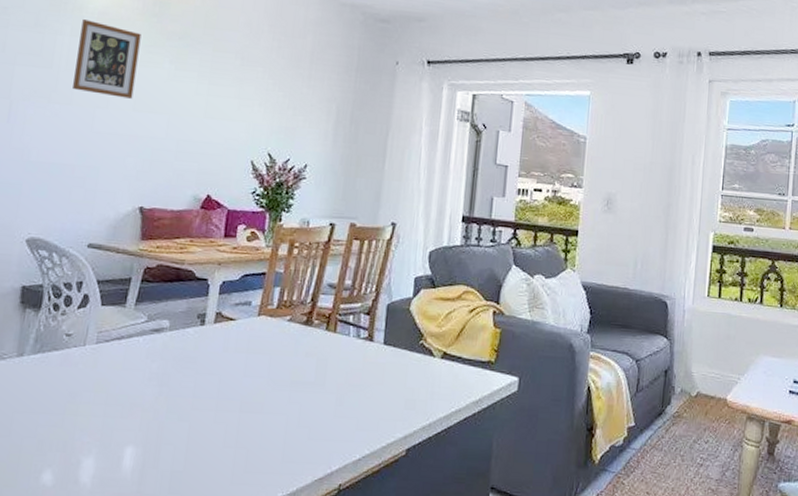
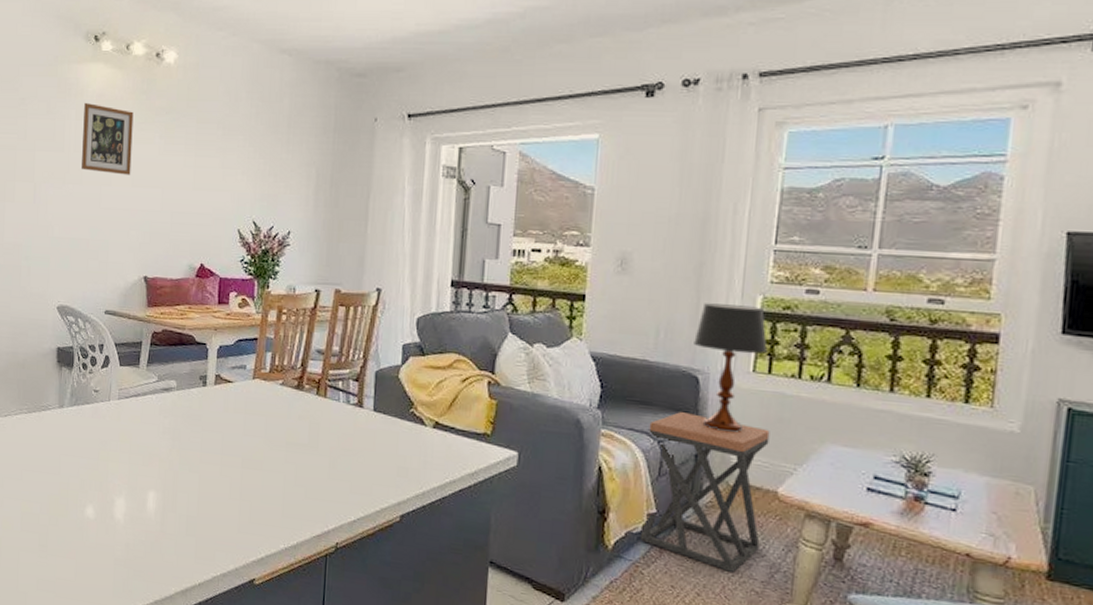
stool: none [621,333,721,474] -> present [640,412,770,572]
table lamp: none [663,238,718,349] -> present [694,303,768,432]

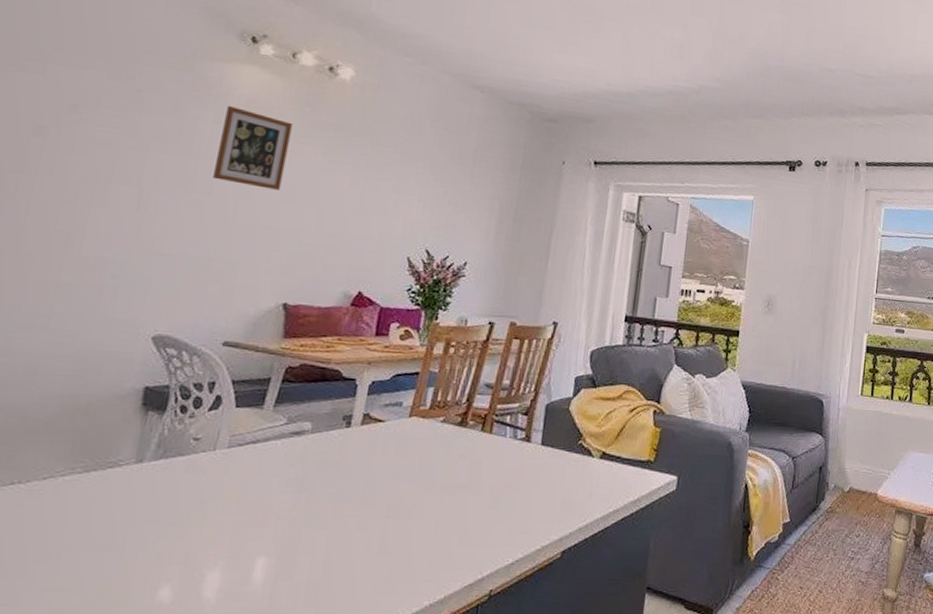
stool: present [640,412,770,572] -> none [776,431,872,568]
table lamp: present [694,303,768,432] -> none [820,339,871,446]

